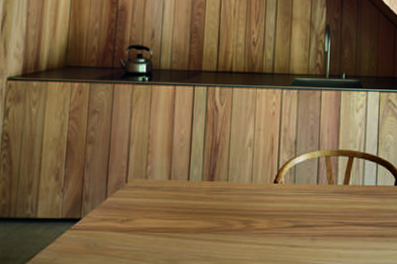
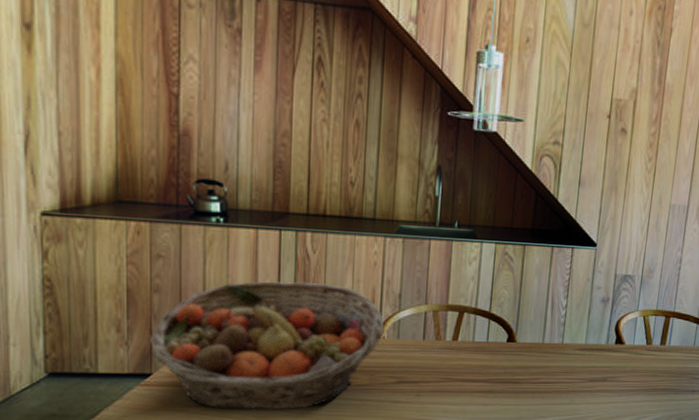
fruit basket: none [82,131,282,254] -> present [150,281,384,410]

